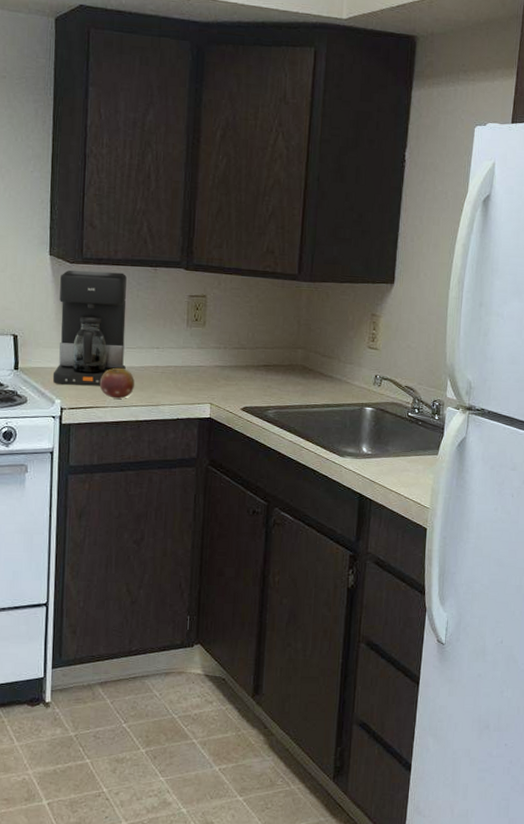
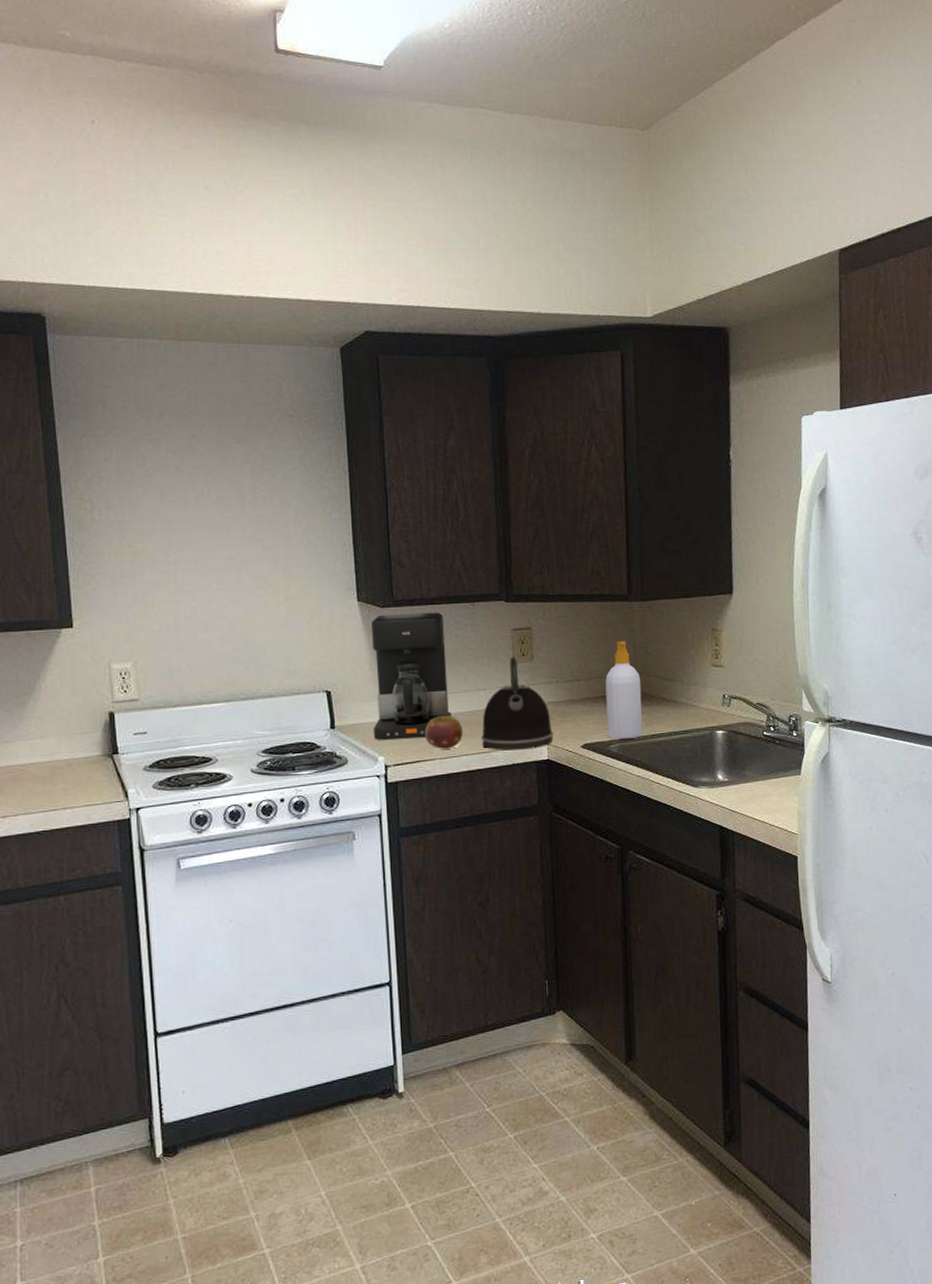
kettle: none [150,320,218,407] -> present [480,656,554,751]
soap bottle: none [266,316,302,407] -> present [605,641,643,739]

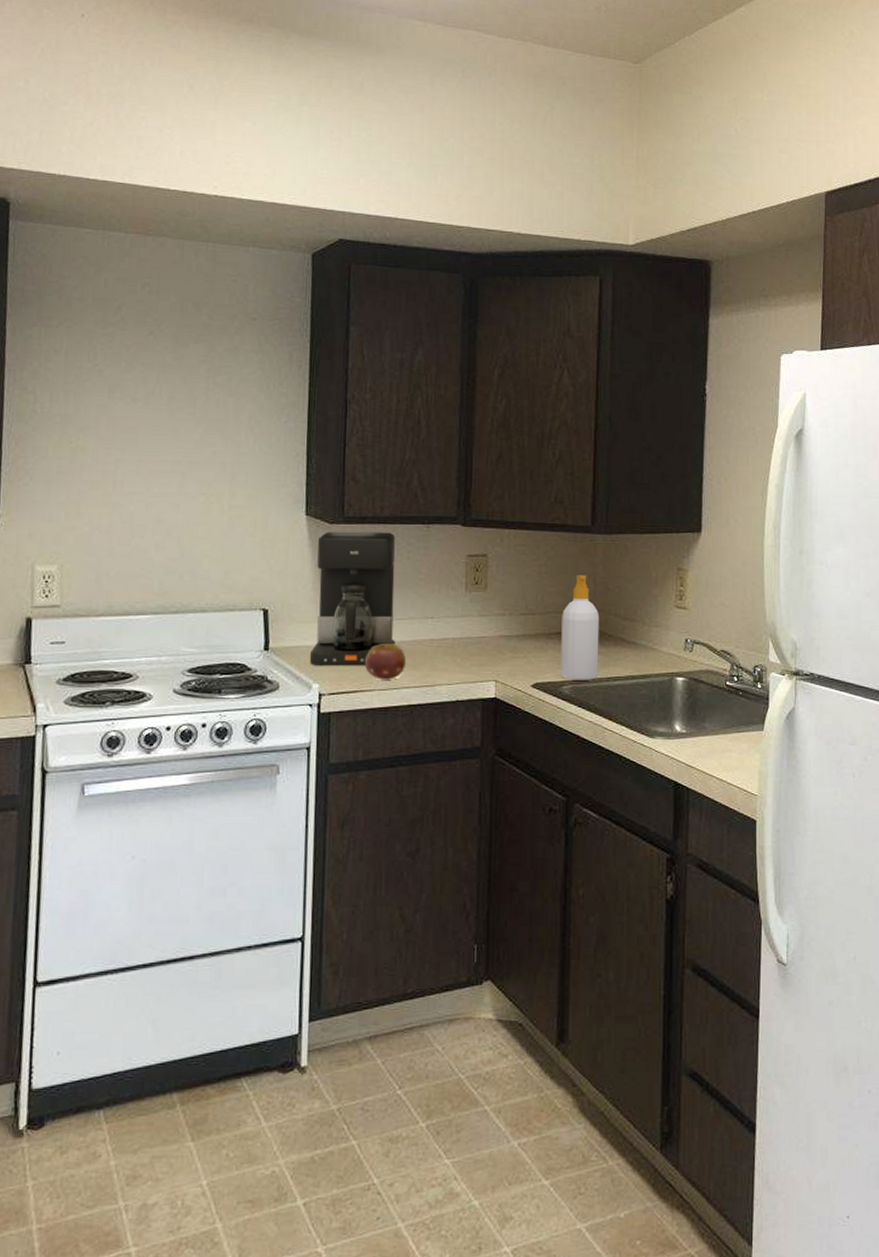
kettle: present [480,656,554,751] -> none [424,584,504,687]

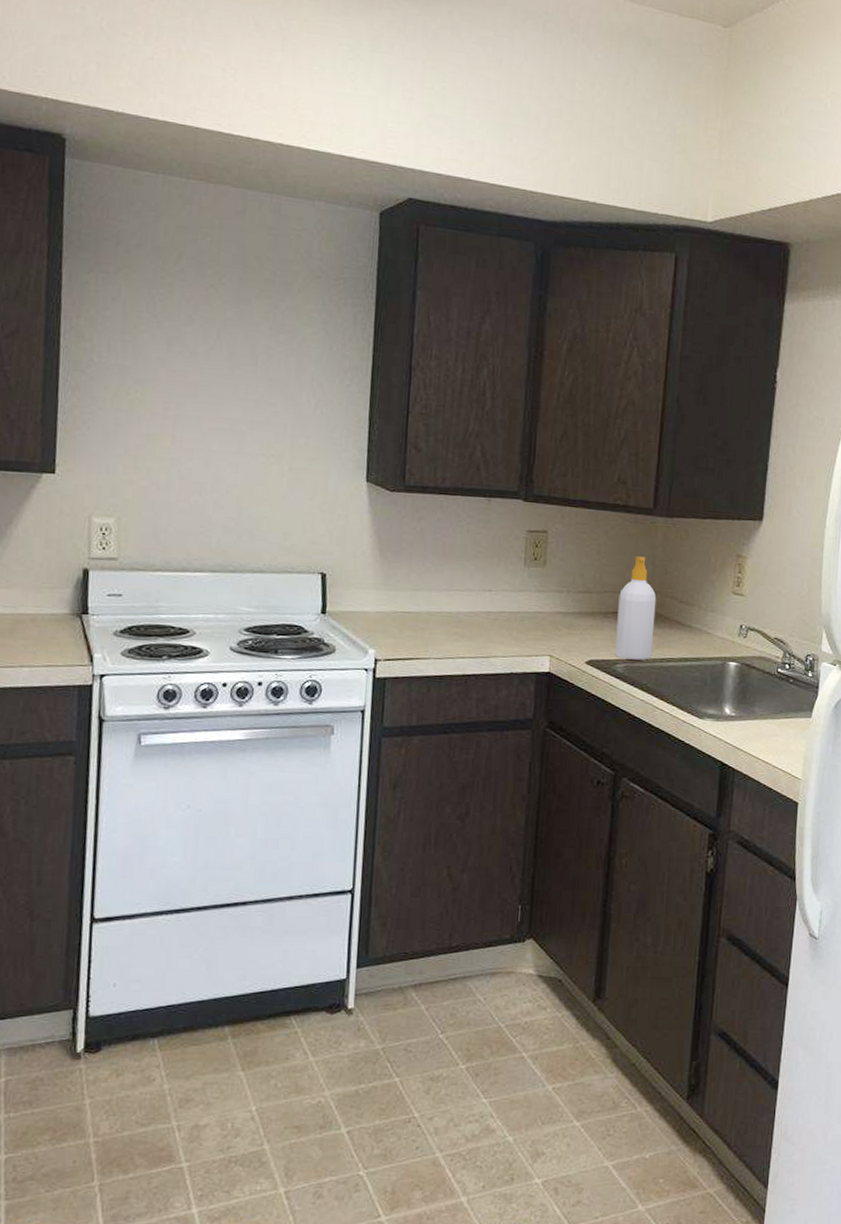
coffee maker: present [309,531,395,667] -> none [366,499,456,634]
fruit: present [364,643,407,680] -> none [421,613,463,649]

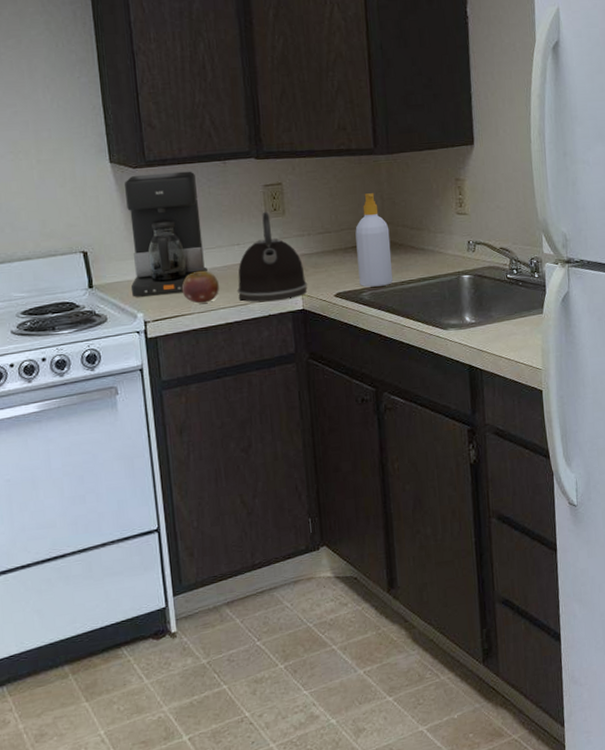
coffee maker: none [366,499,456,634] -> present [124,171,208,298]
fruit: none [421,613,463,649] -> present [181,270,220,304]
kettle: none [480,559,559,660] -> present [237,211,308,303]

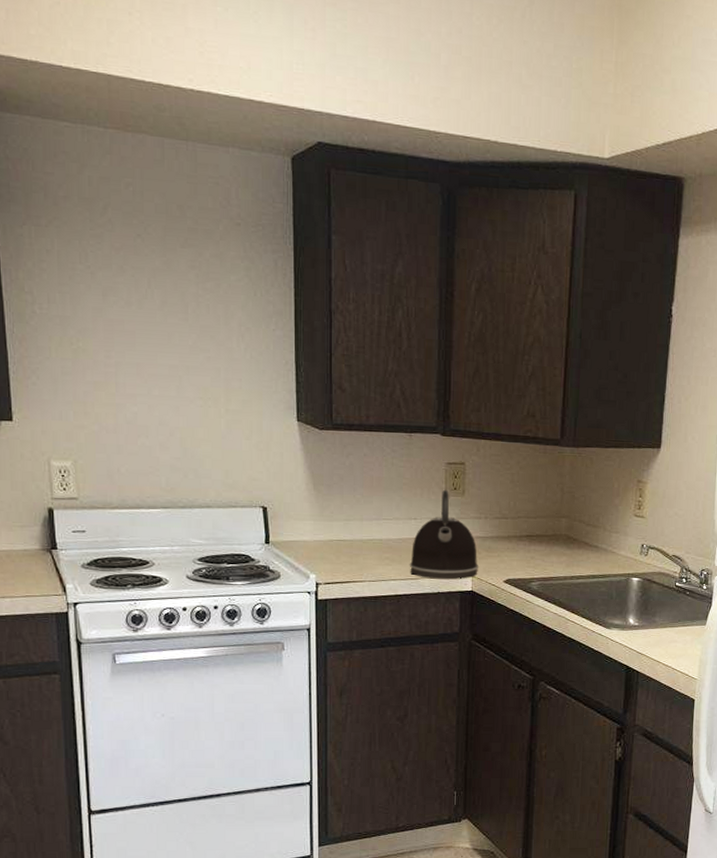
coffee maker: present [124,171,208,298] -> none [306,436,382,560]
fruit: present [181,270,220,304] -> none [355,540,393,573]
soap bottle: present [355,193,393,288] -> none [530,484,566,578]

